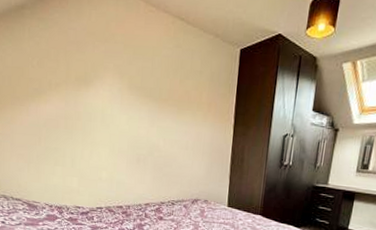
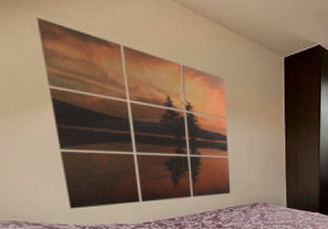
wall art: none [32,23,179,190] -> present [36,17,231,209]

